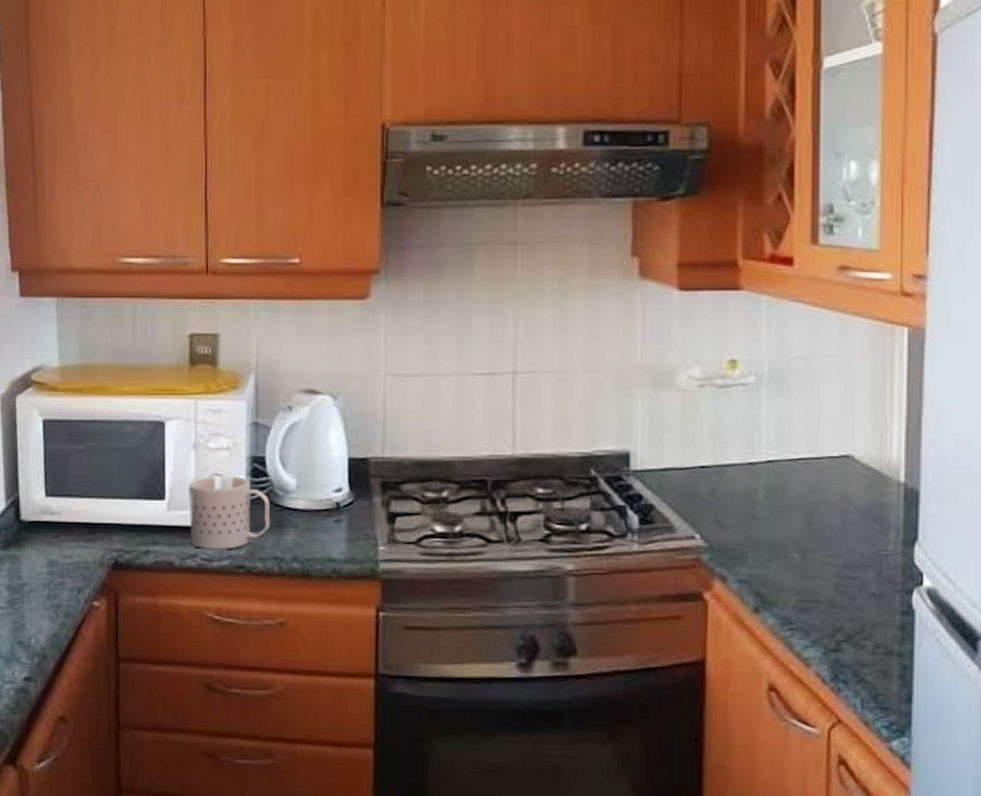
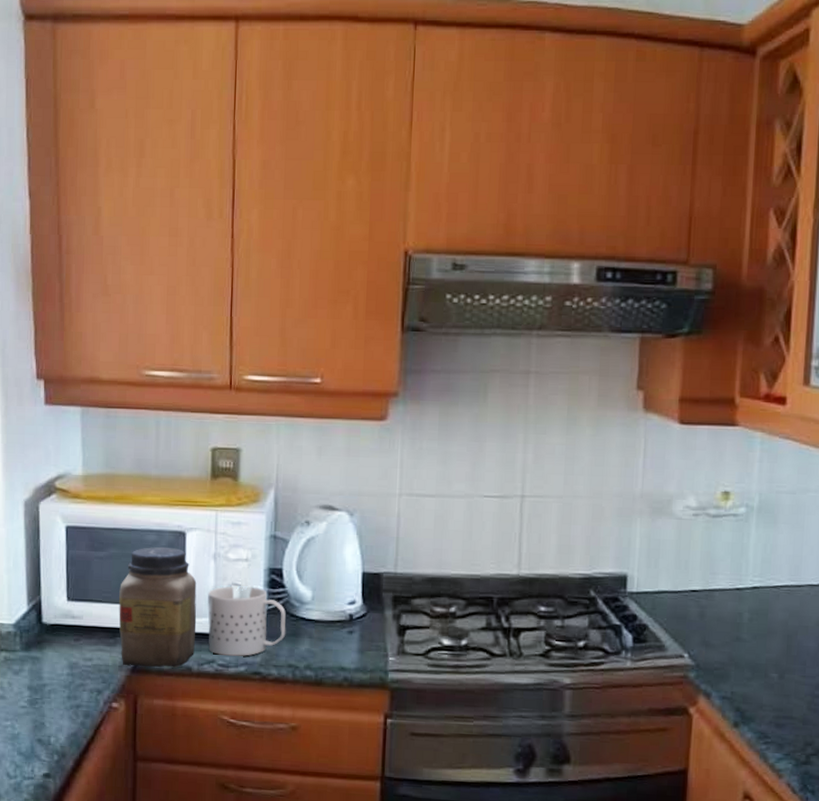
jar: none [98,437,178,564] -> present [119,546,197,668]

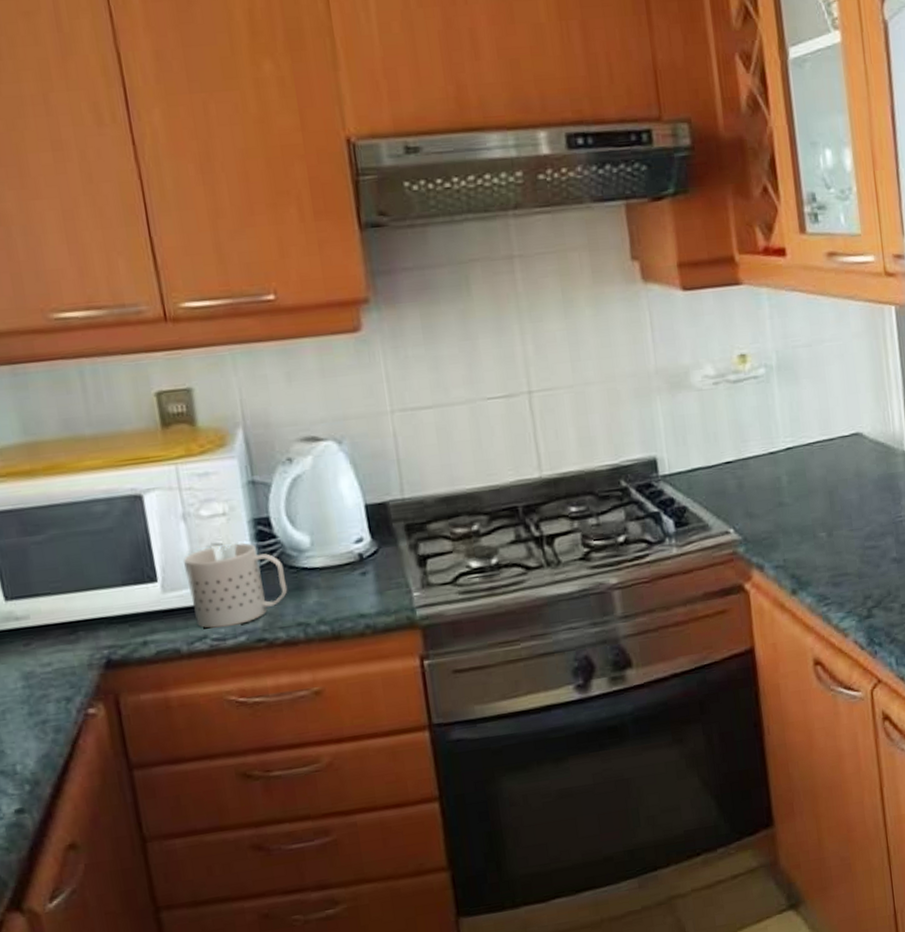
jar: present [119,546,197,668] -> none [70,515,181,664]

